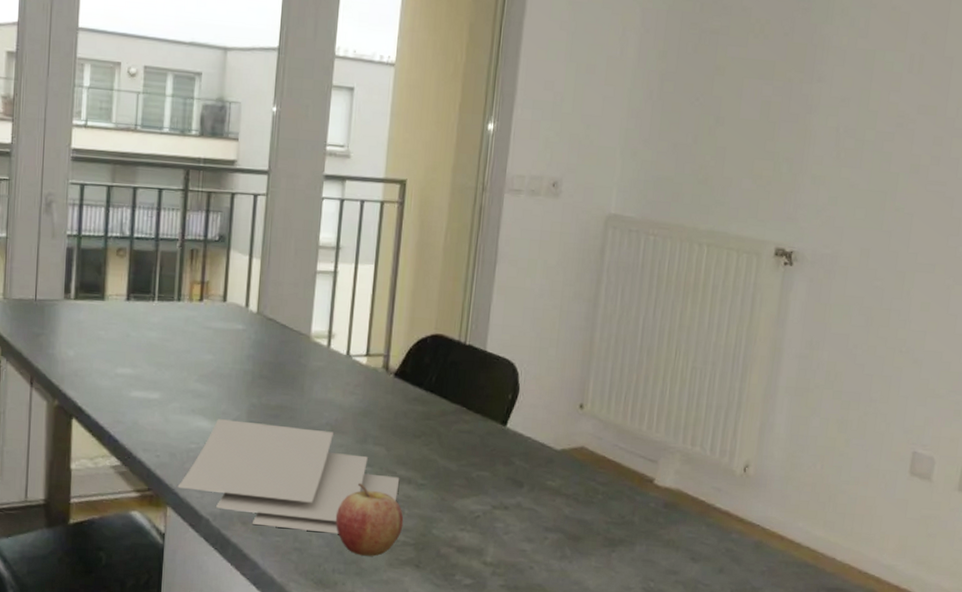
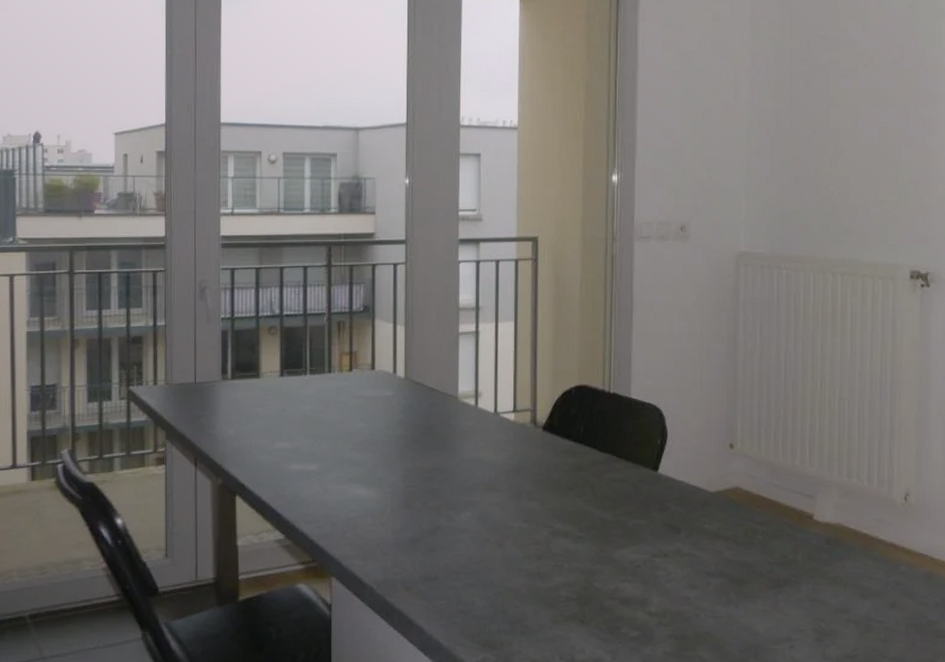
papers: present [177,419,400,534] -> none [340,486,557,593]
fruit: present [335,483,404,556] -> none [496,540,564,614]

